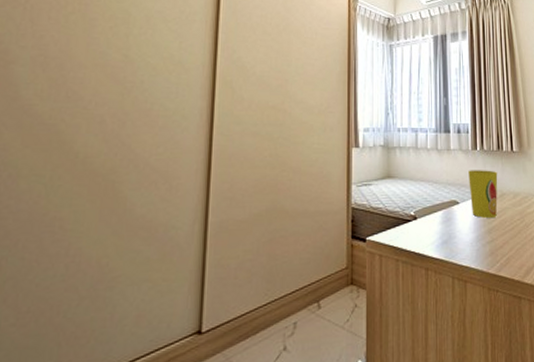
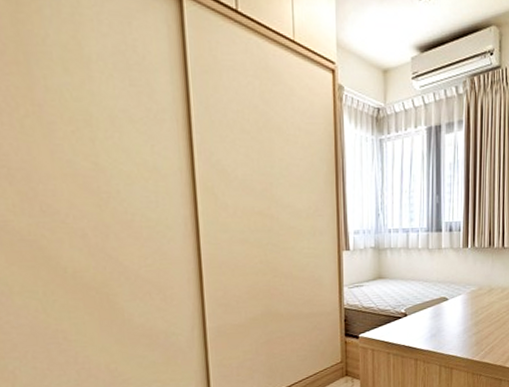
cup: present [468,170,498,218] -> none [458,267,487,312]

